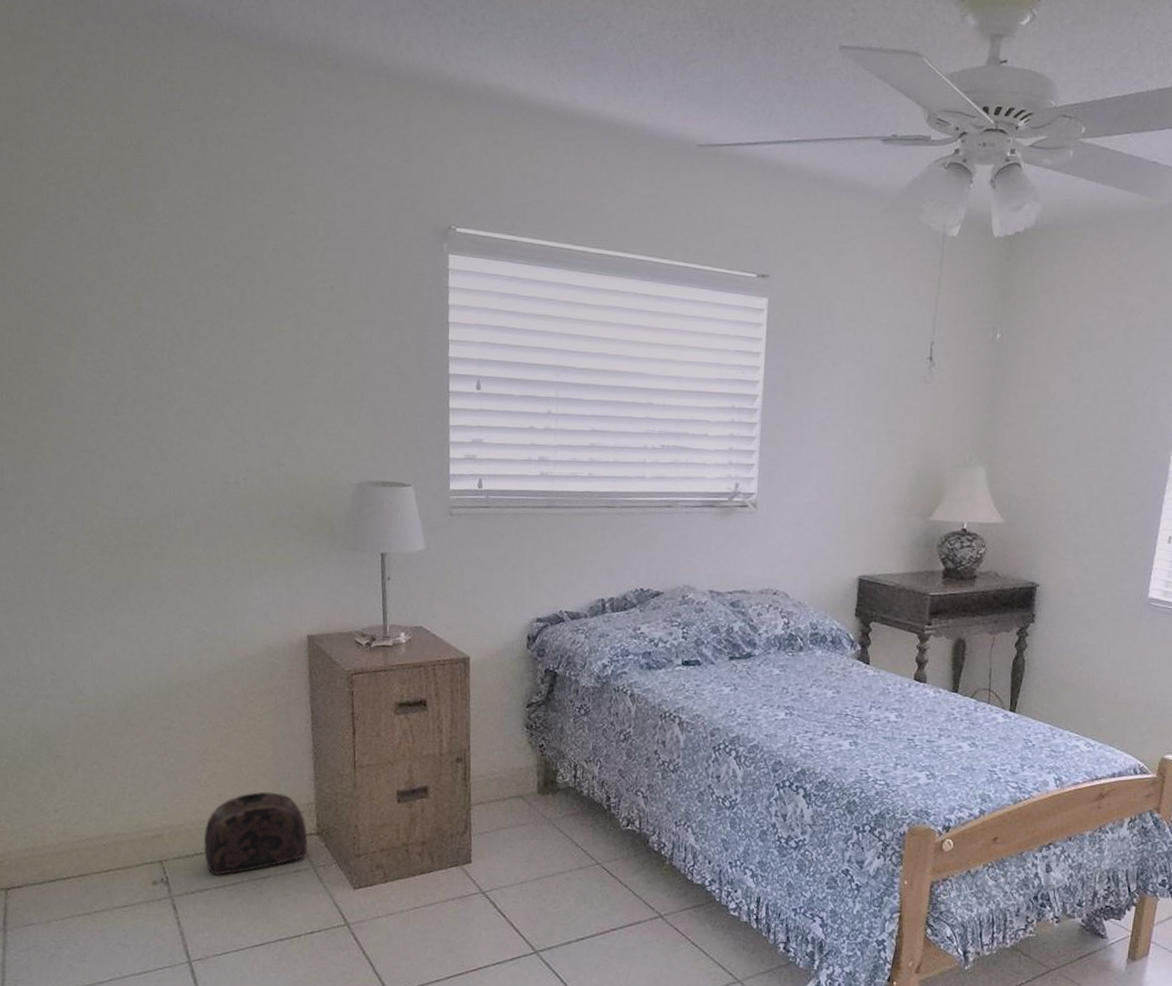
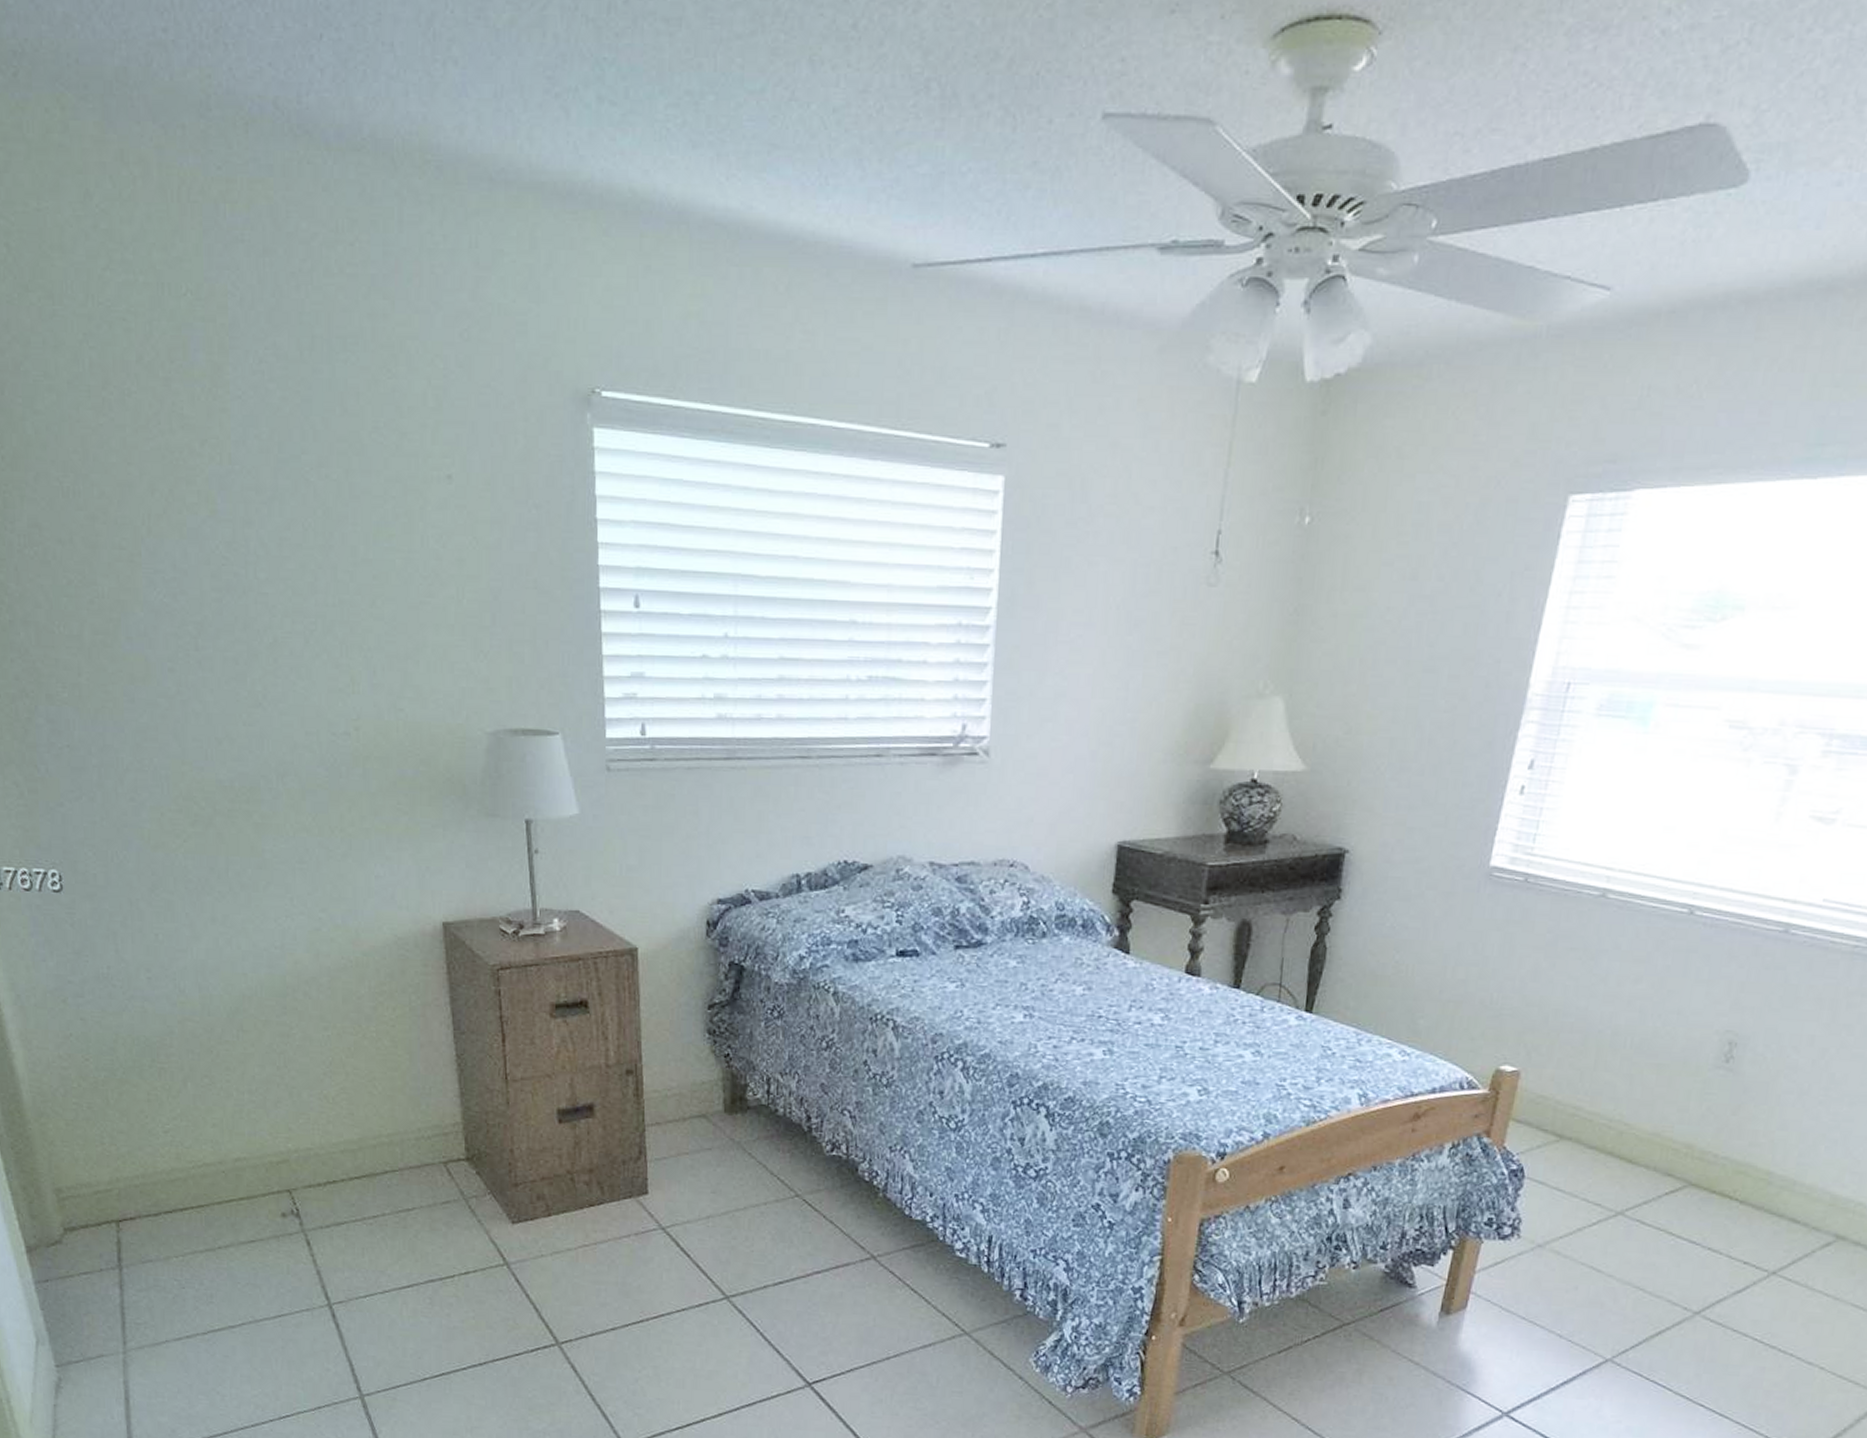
bag: present [203,791,308,875] -> none [335,1110,456,1207]

